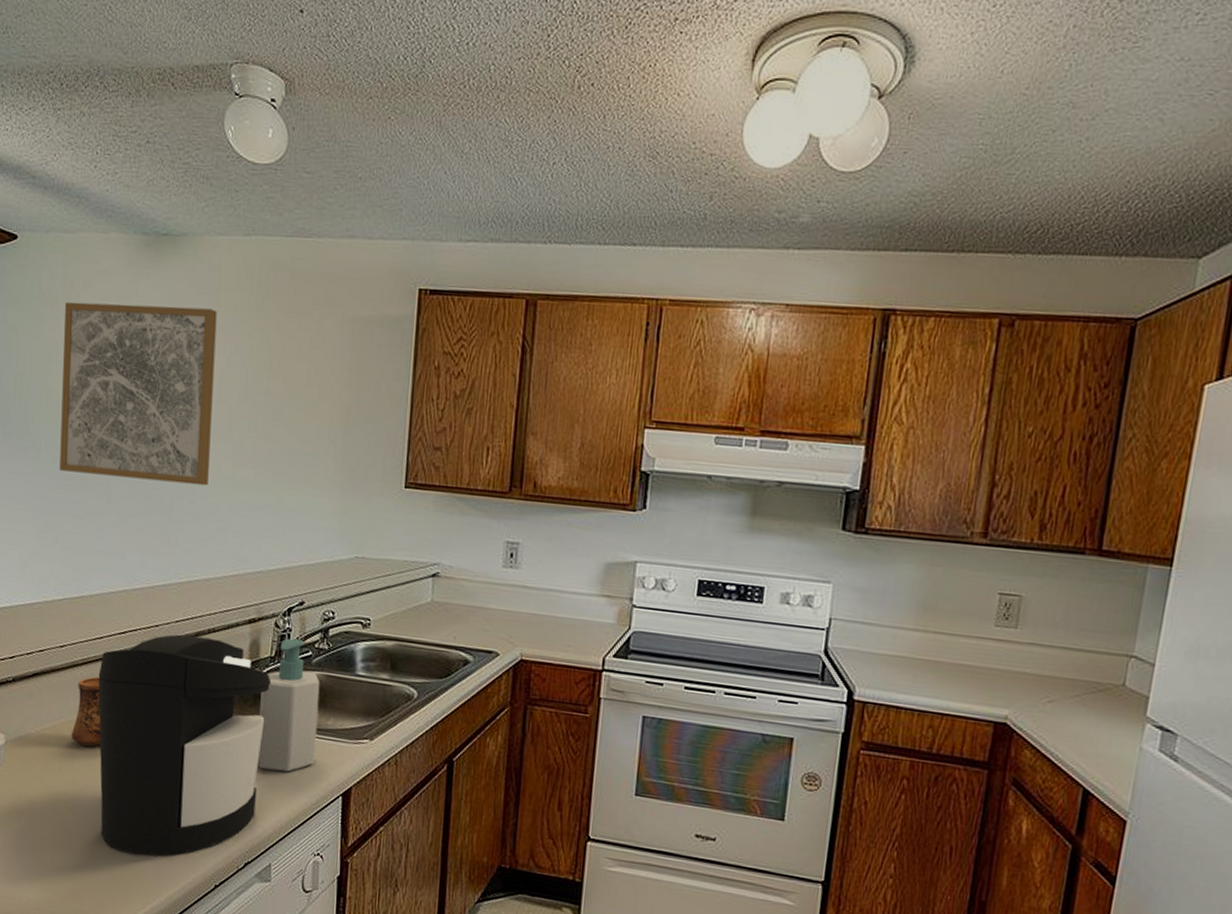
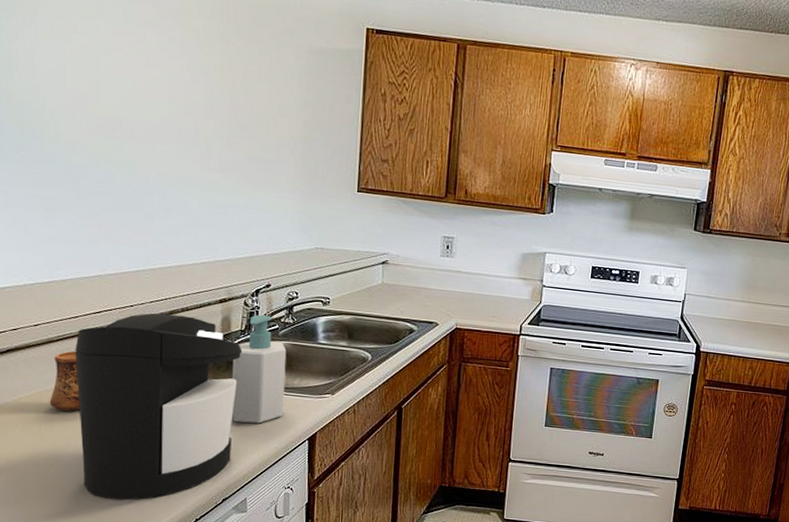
wall art: present [59,301,217,486] -> none [24,13,181,186]

